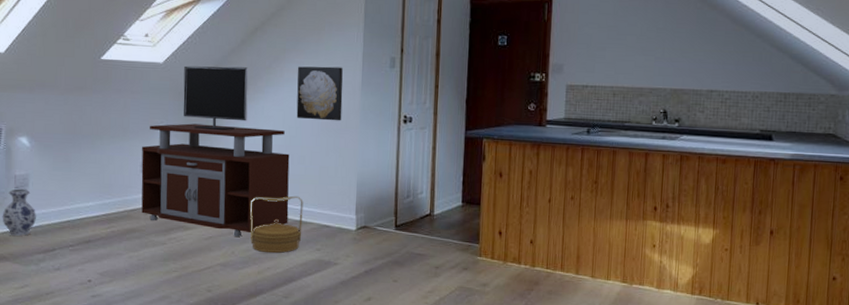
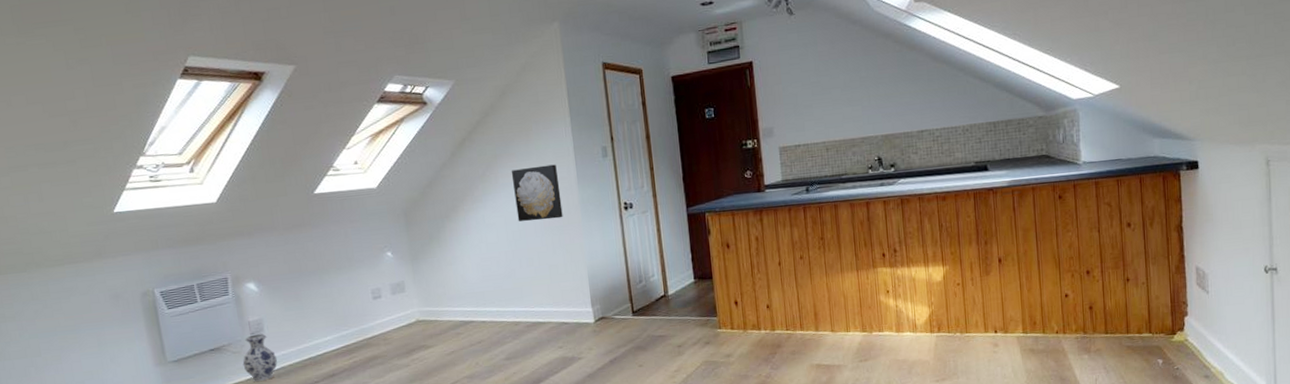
tv stand: present [141,65,290,237] -> none [369,179,527,347]
basket: present [249,195,303,253] -> none [485,298,542,359]

